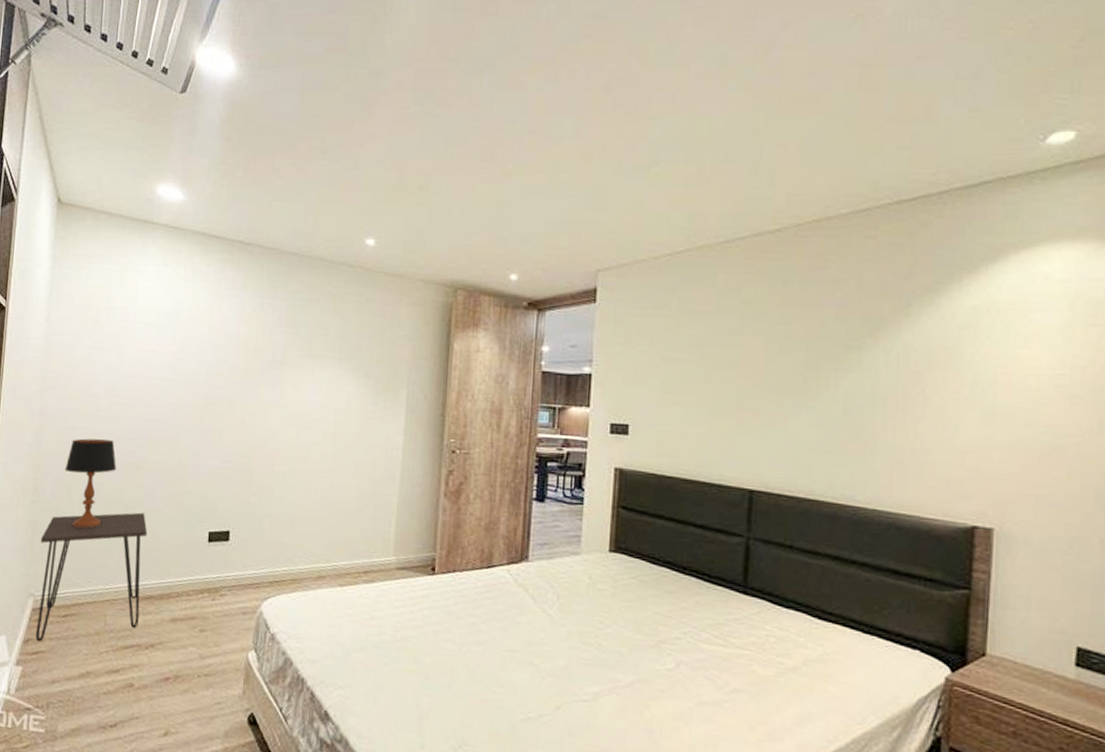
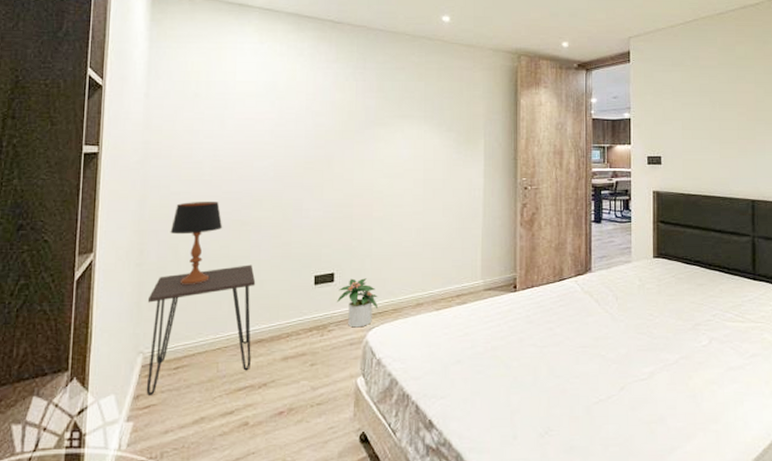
potted plant: none [231,539,275,596] -> present [337,278,378,328]

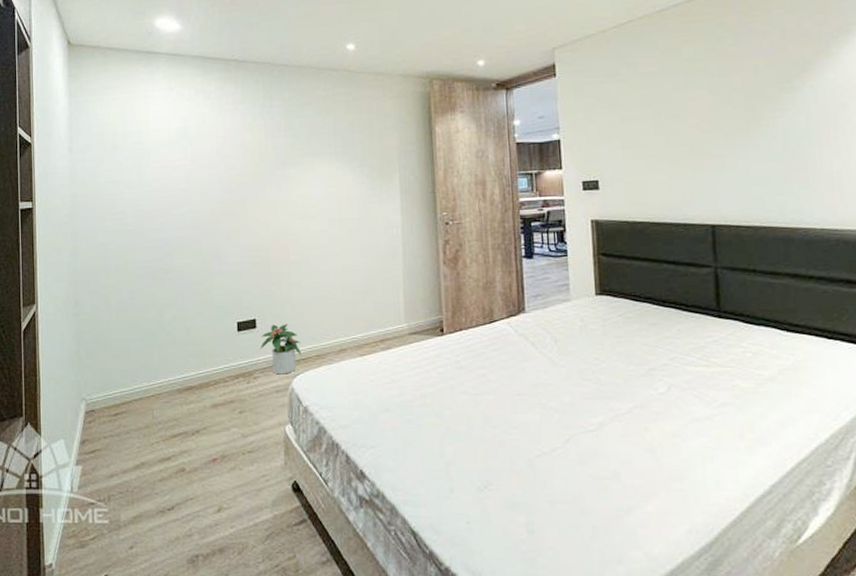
desk: present [146,264,256,395] -> none [85,312,183,440]
table lamp: present [170,202,223,284] -> none [100,251,148,333]

